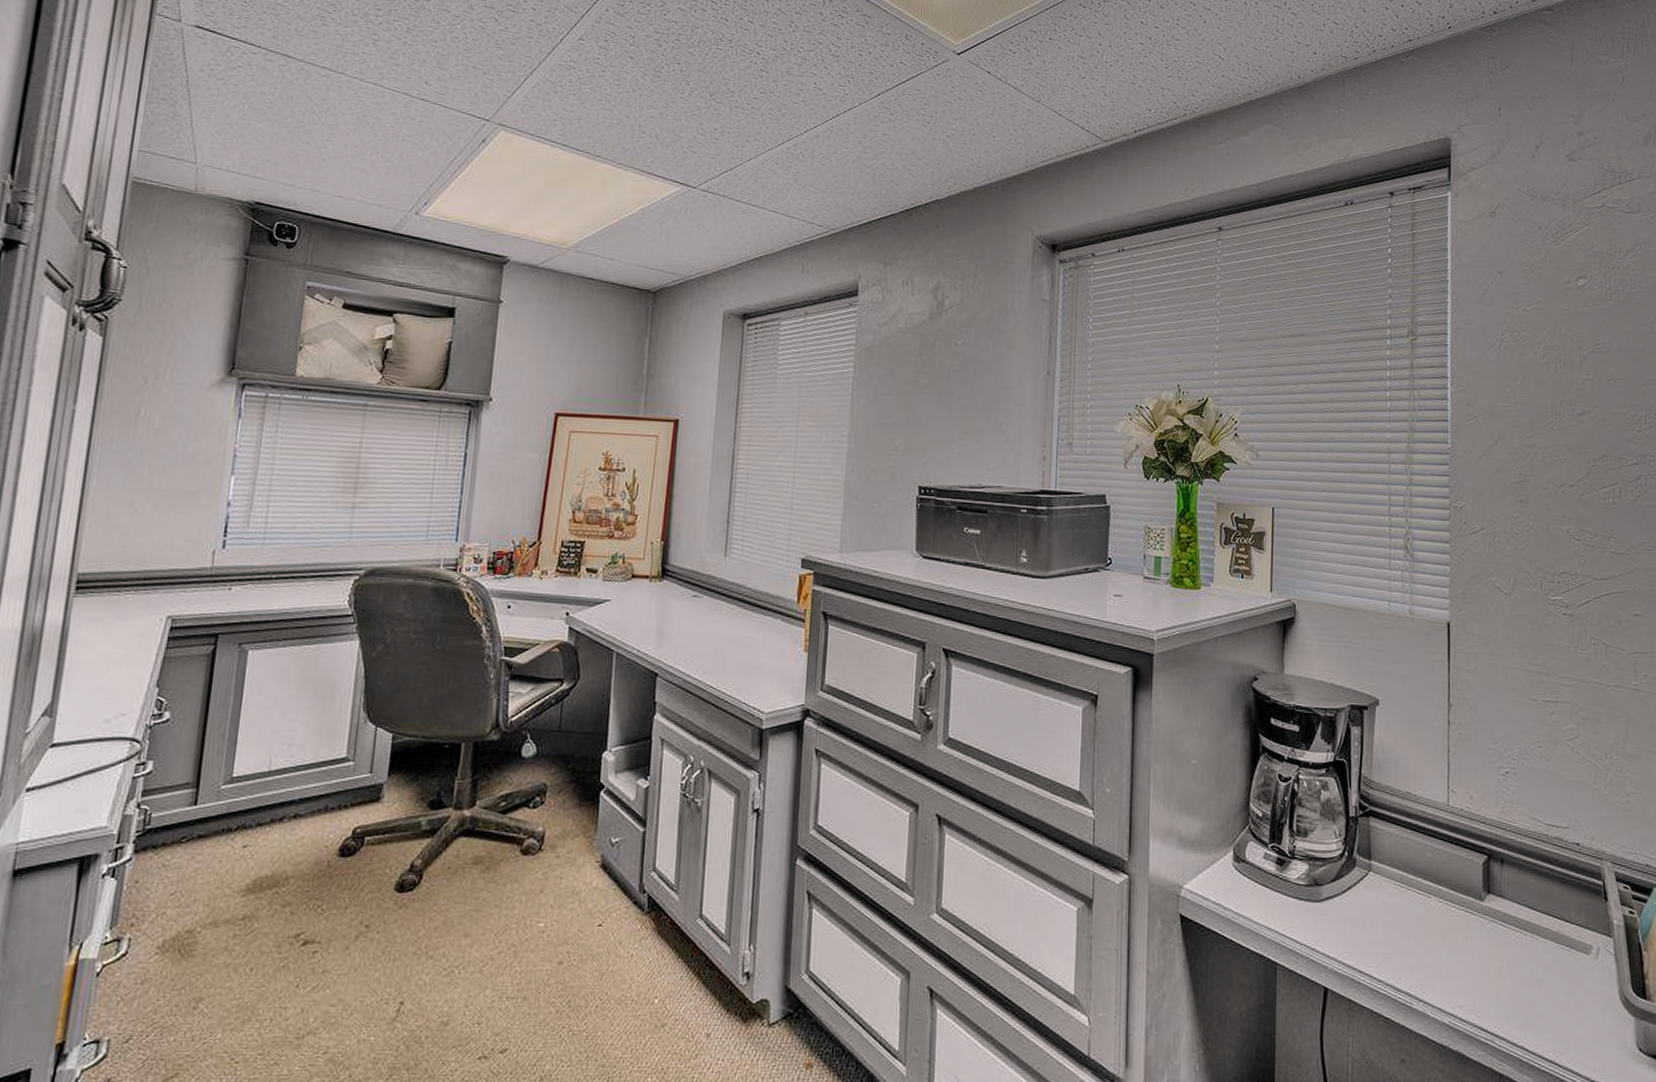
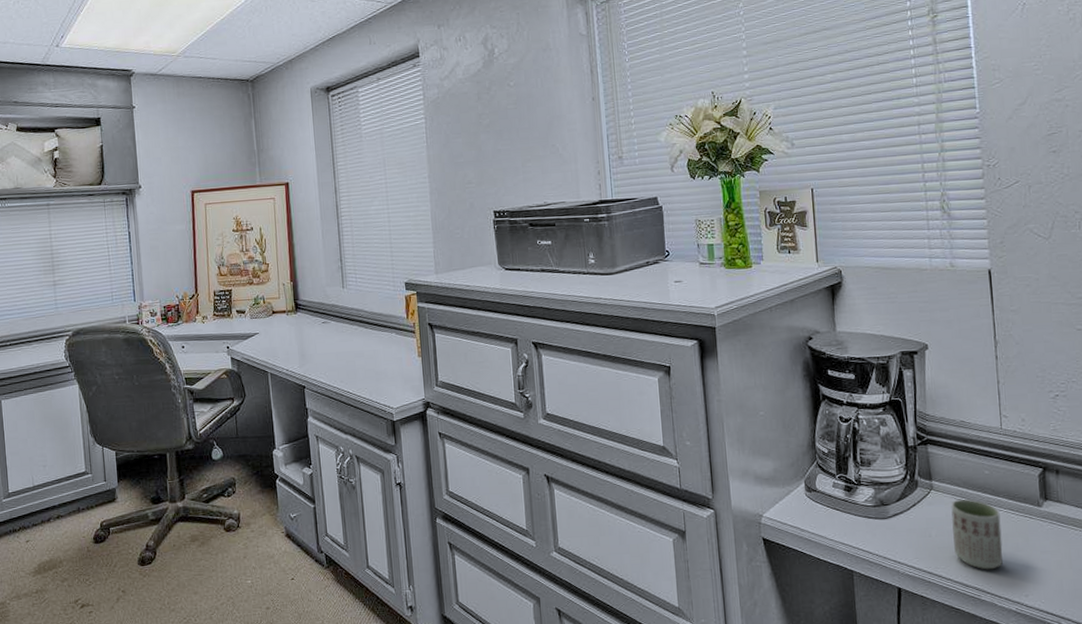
cup: none [1389,884,1440,973] -> present [951,498,1003,570]

